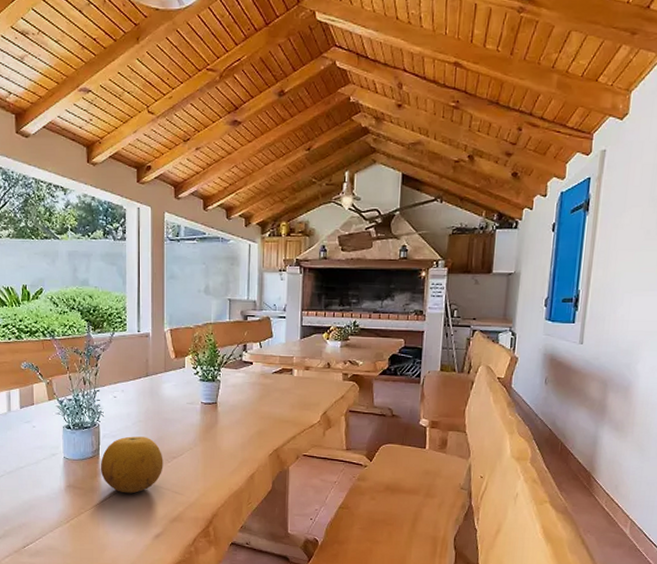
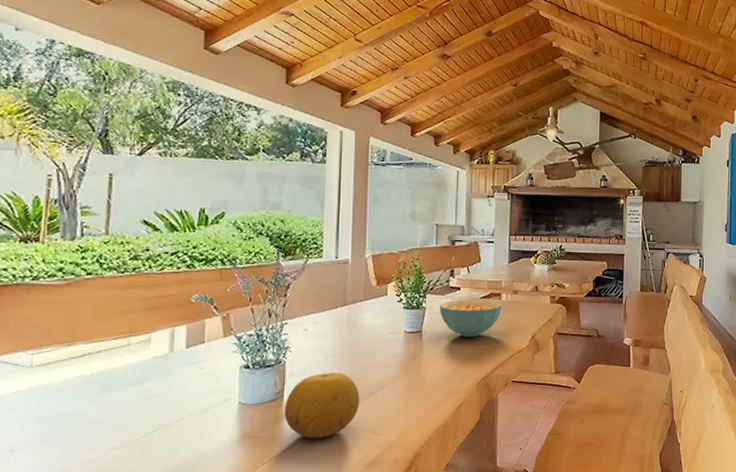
cereal bowl: none [233,374,293,410] -> present [439,299,502,337]

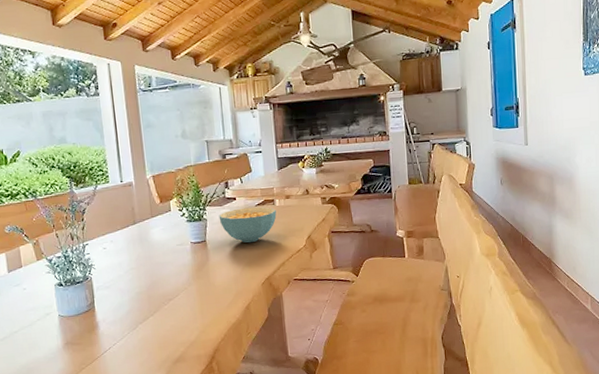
fruit: present [284,372,360,439] -> none [96,283,161,342]

